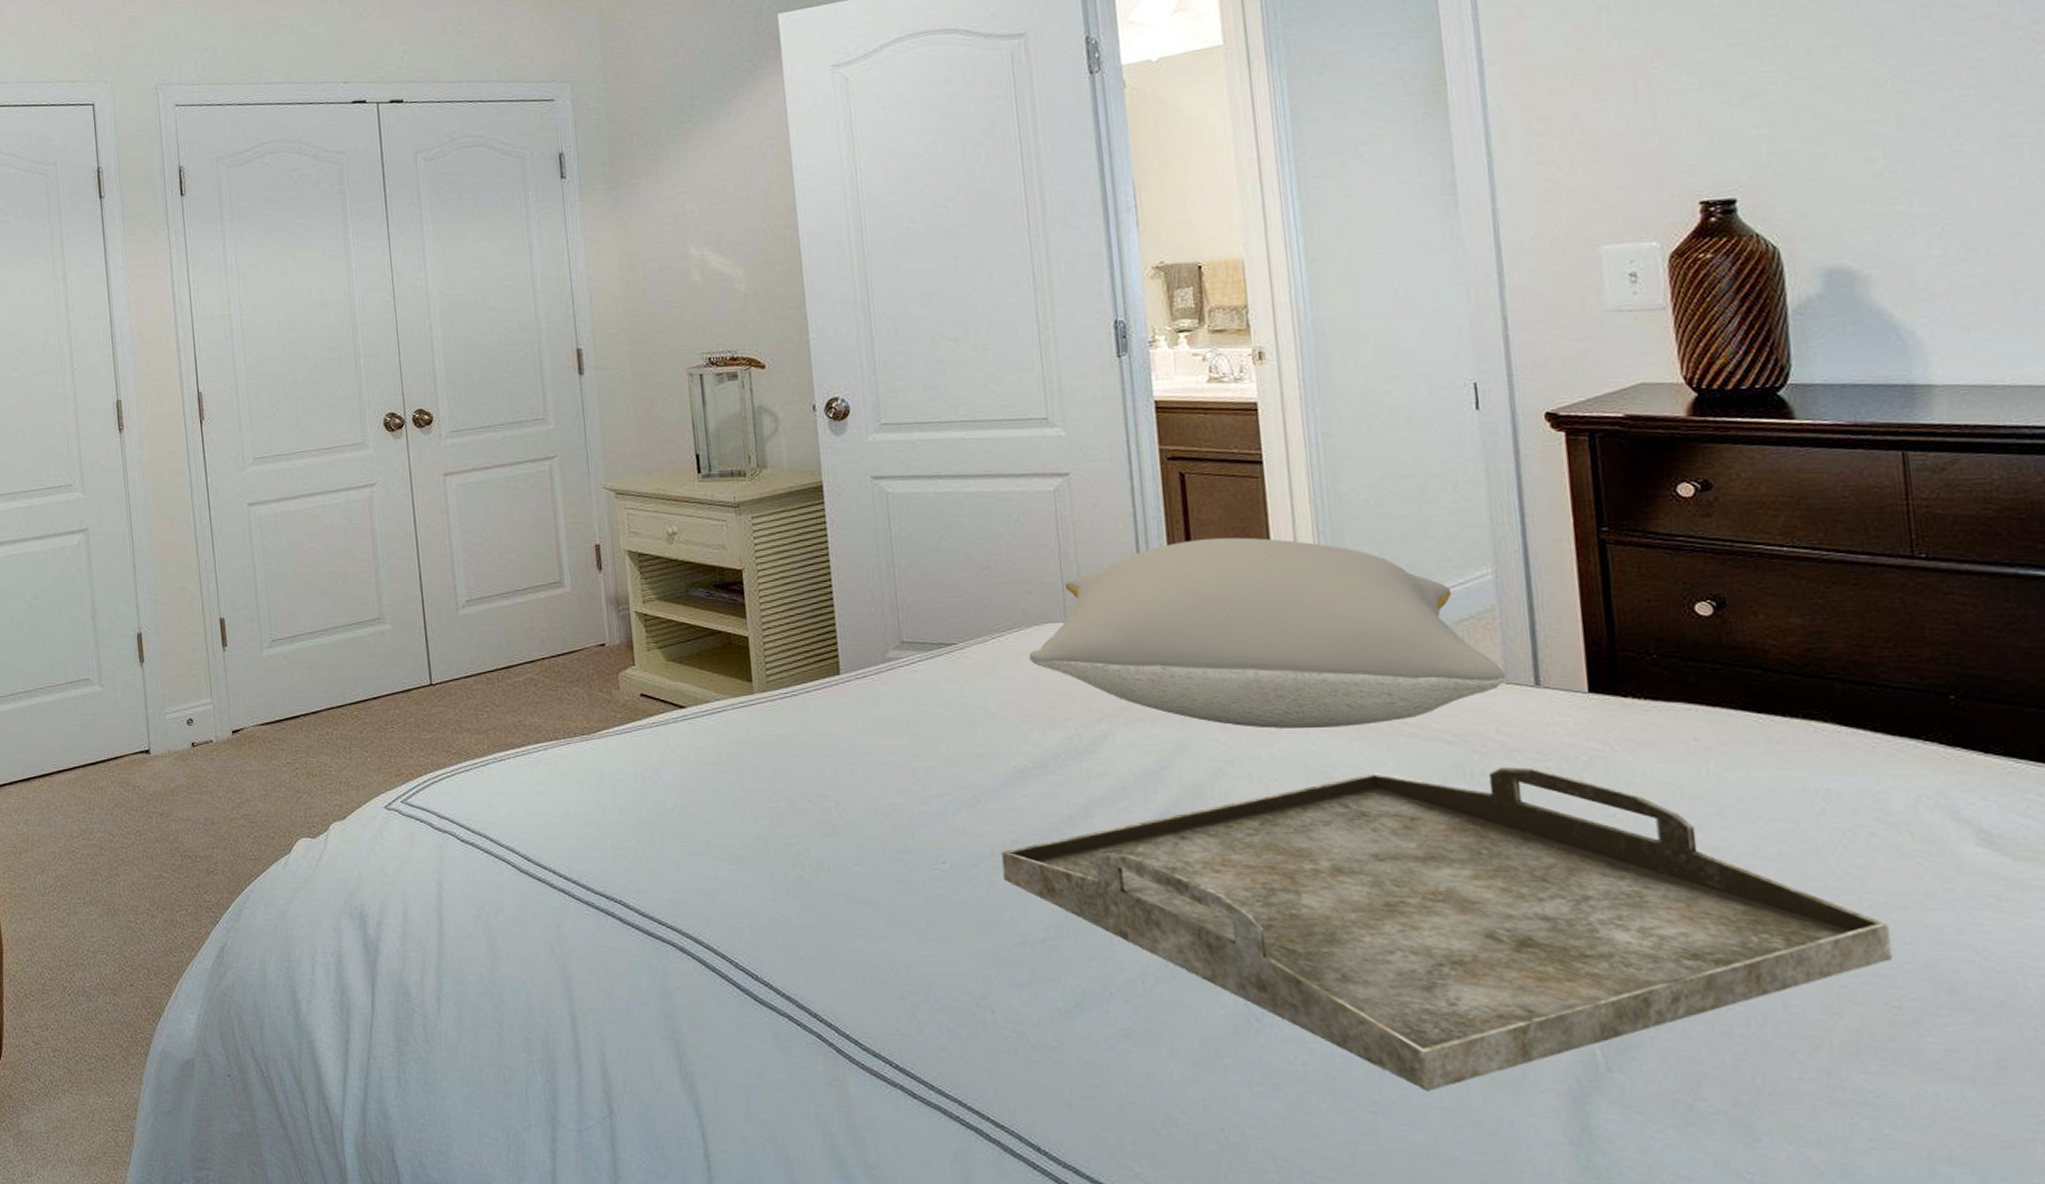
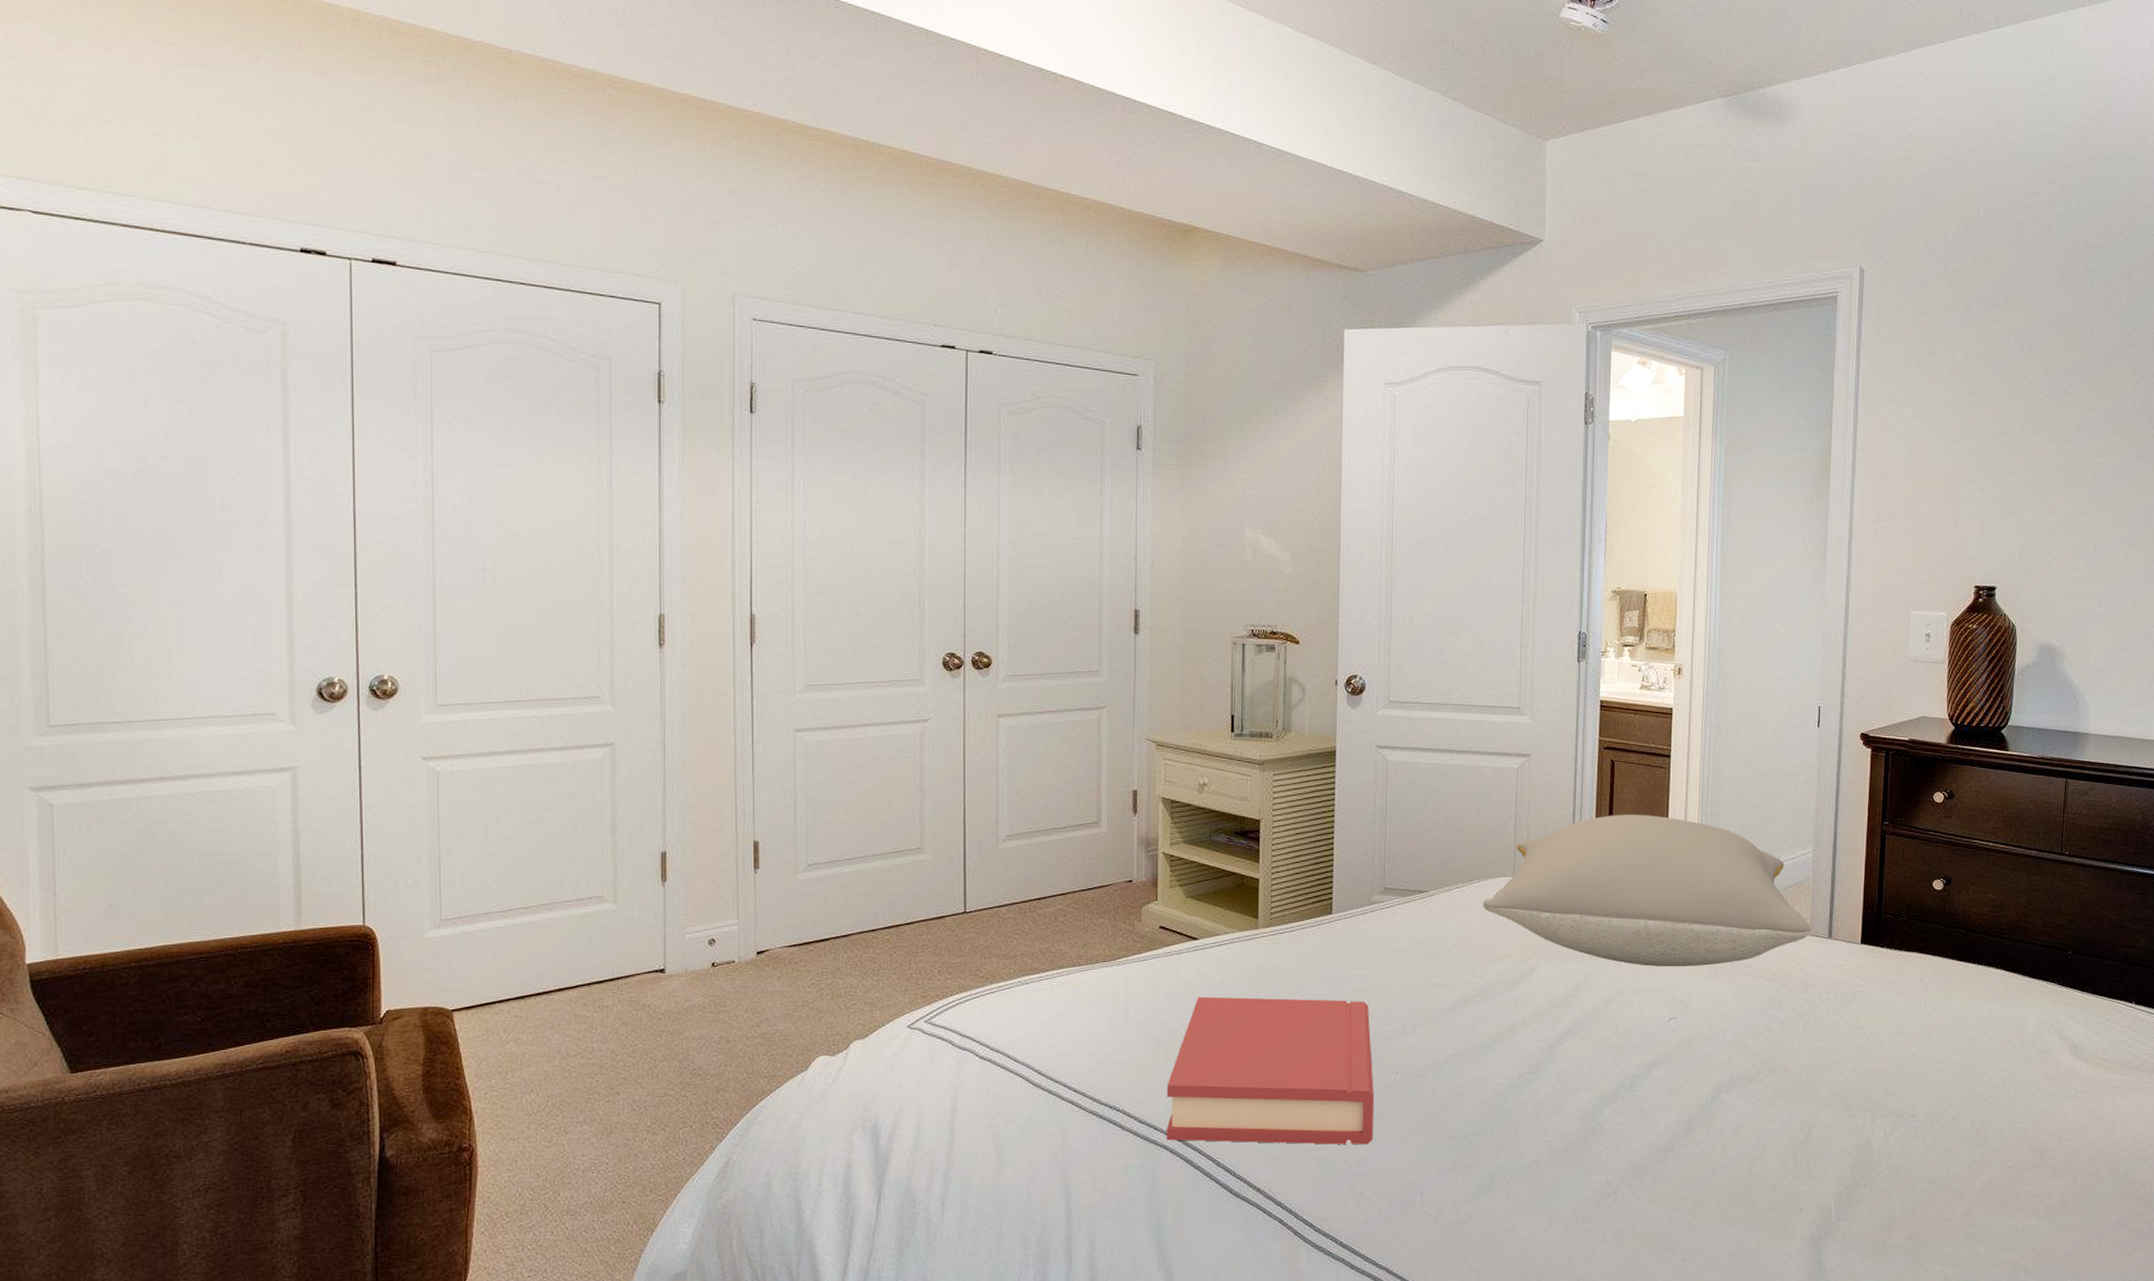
hardback book: none [667,772,922,948] -> present [1166,996,1374,1145]
serving tray: present [1001,767,1892,1091] -> none [1442,998,2013,1241]

